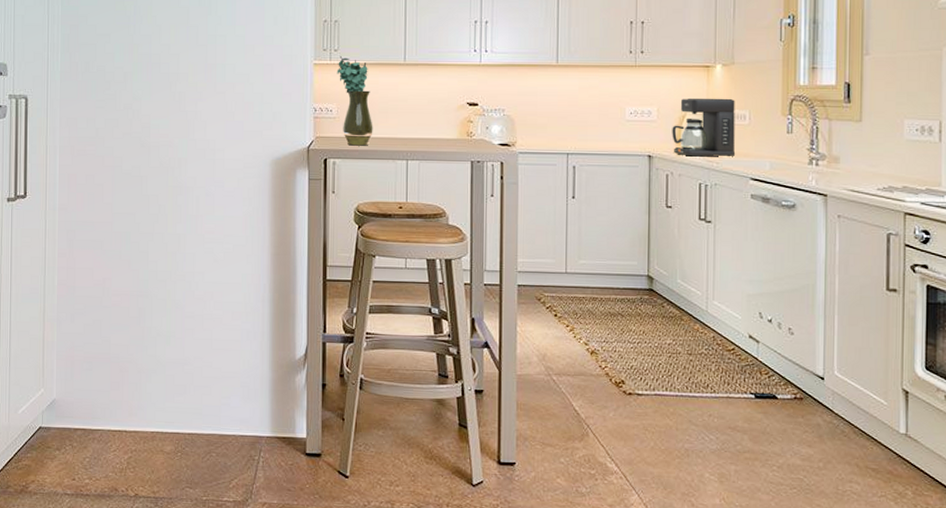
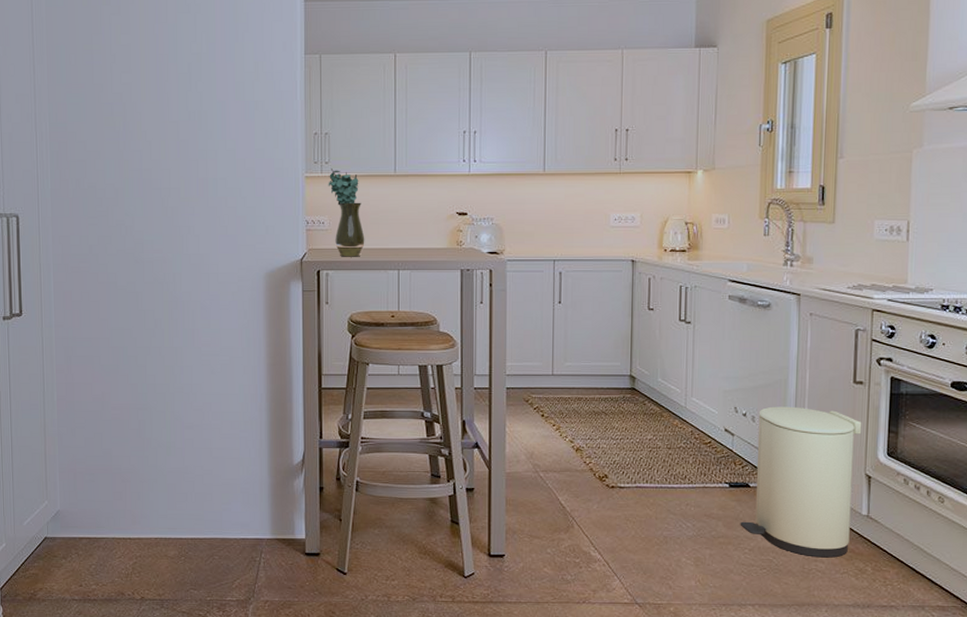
coffee maker: present [672,98,736,157] -> none [654,203,715,260]
pedal bin: none [767,313,897,479] -> present [740,406,862,558]

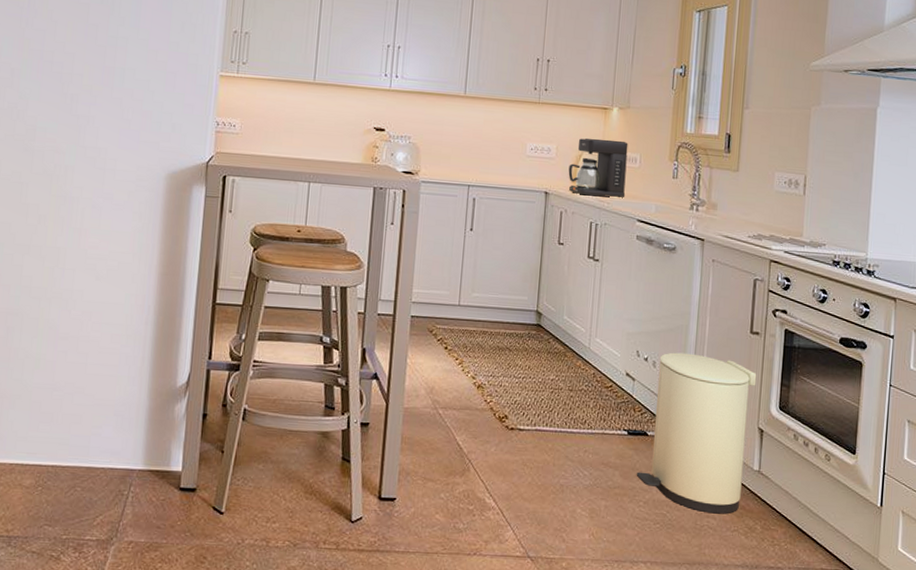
vase: present [328,169,365,257] -> none [243,70,277,165]
coffee maker: none [654,203,715,260] -> present [568,138,628,198]

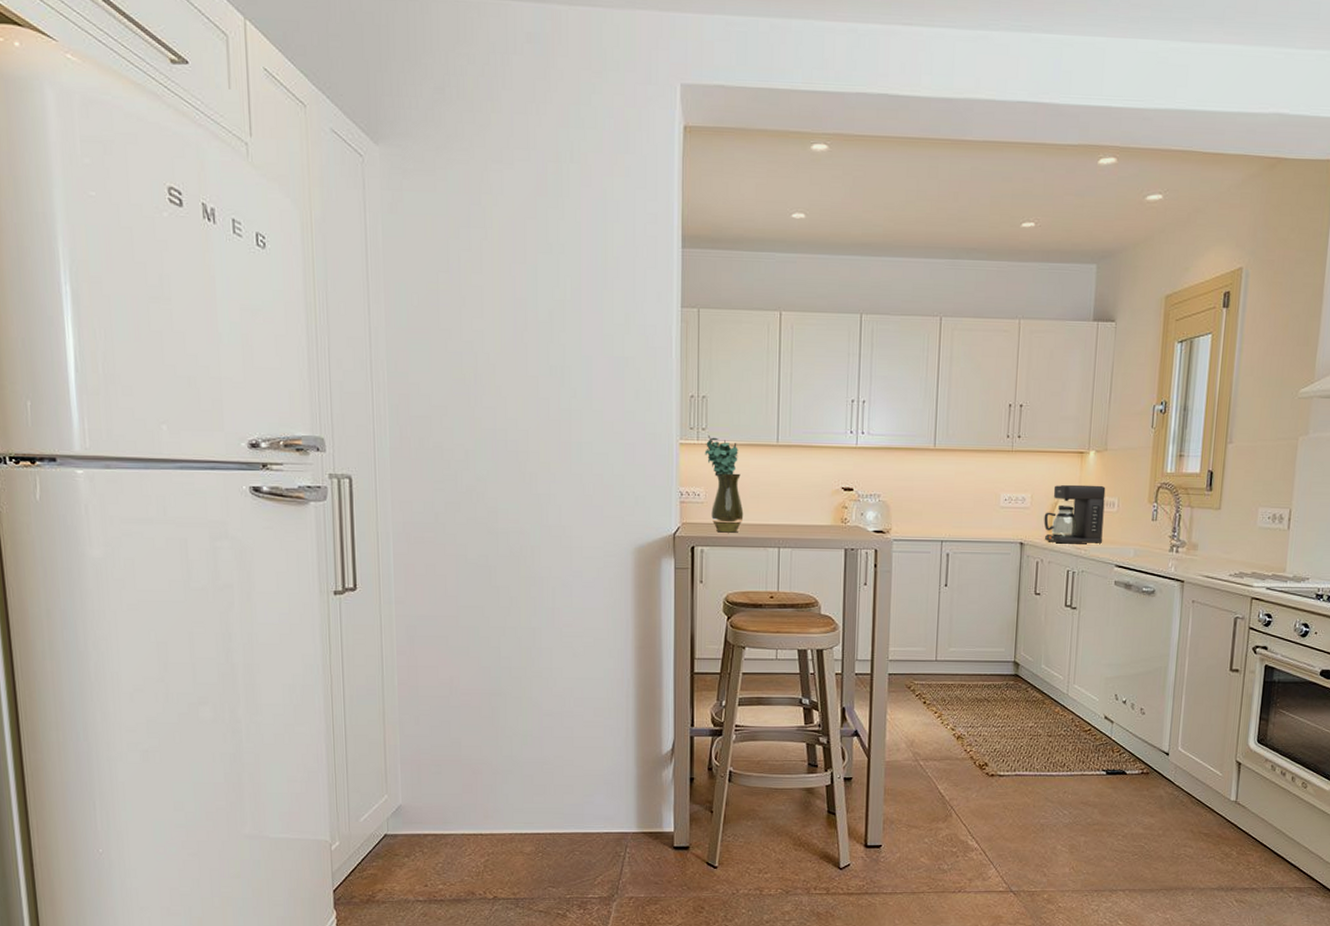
vase: none [243,70,277,165] -> present [704,436,744,533]
pedal bin: present [636,352,757,514] -> none [1115,694,1236,843]

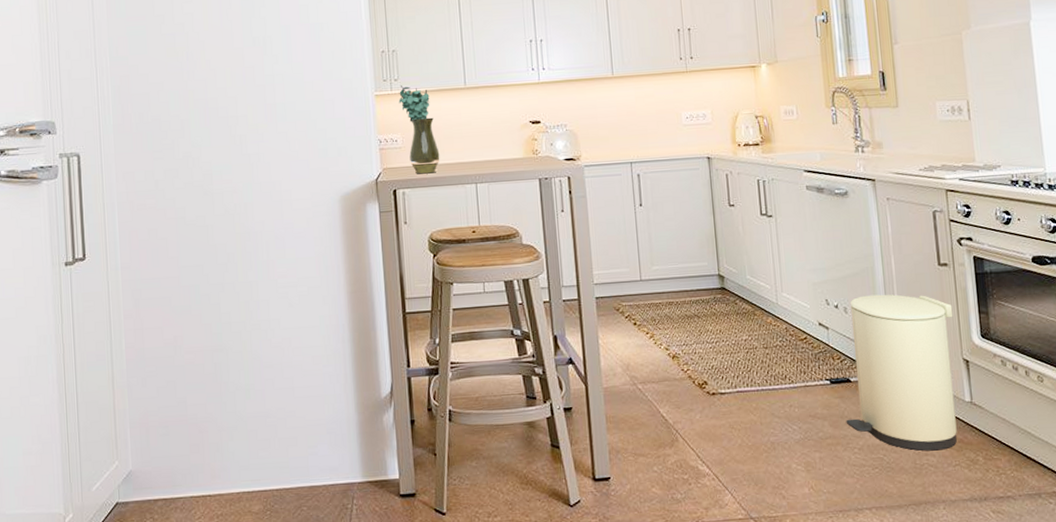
coffee maker: present [1044,484,1106,545] -> none [726,95,788,155]
pedal bin: none [1115,694,1236,843] -> present [846,294,957,451]

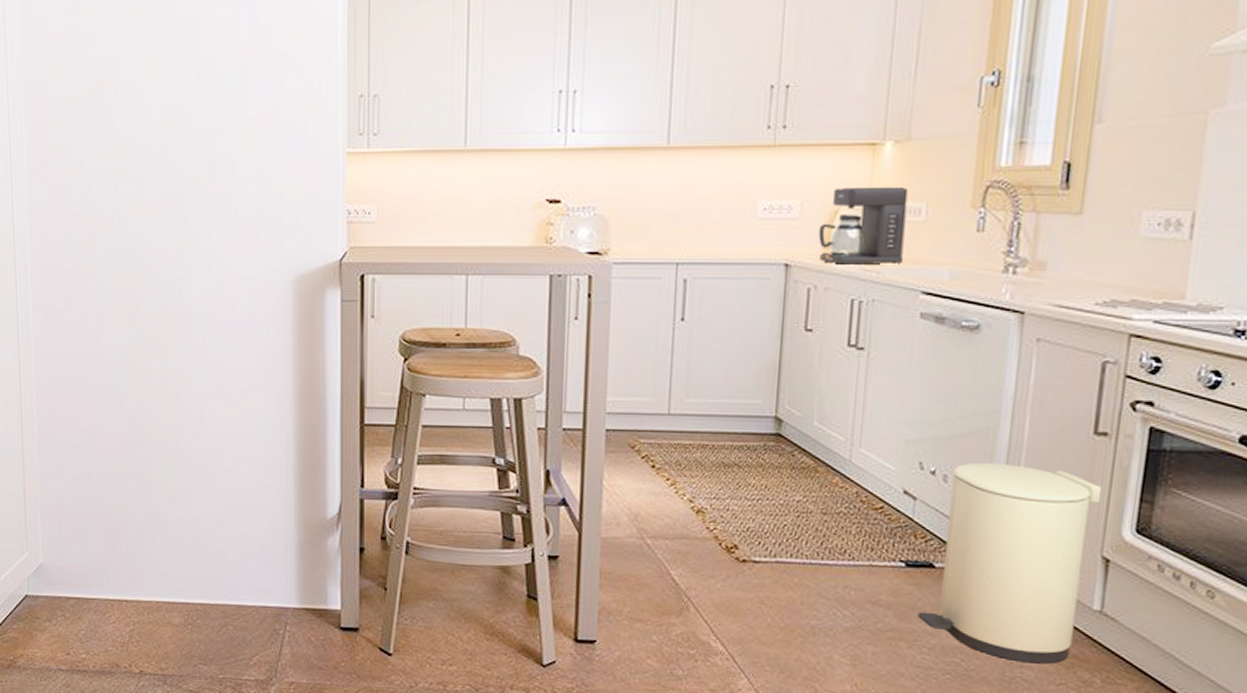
vase: present [398,85,440,174] -> none [376,142,424,258]
coffee maker: none [726,95,788,155] -> present [818,186,909,265]

